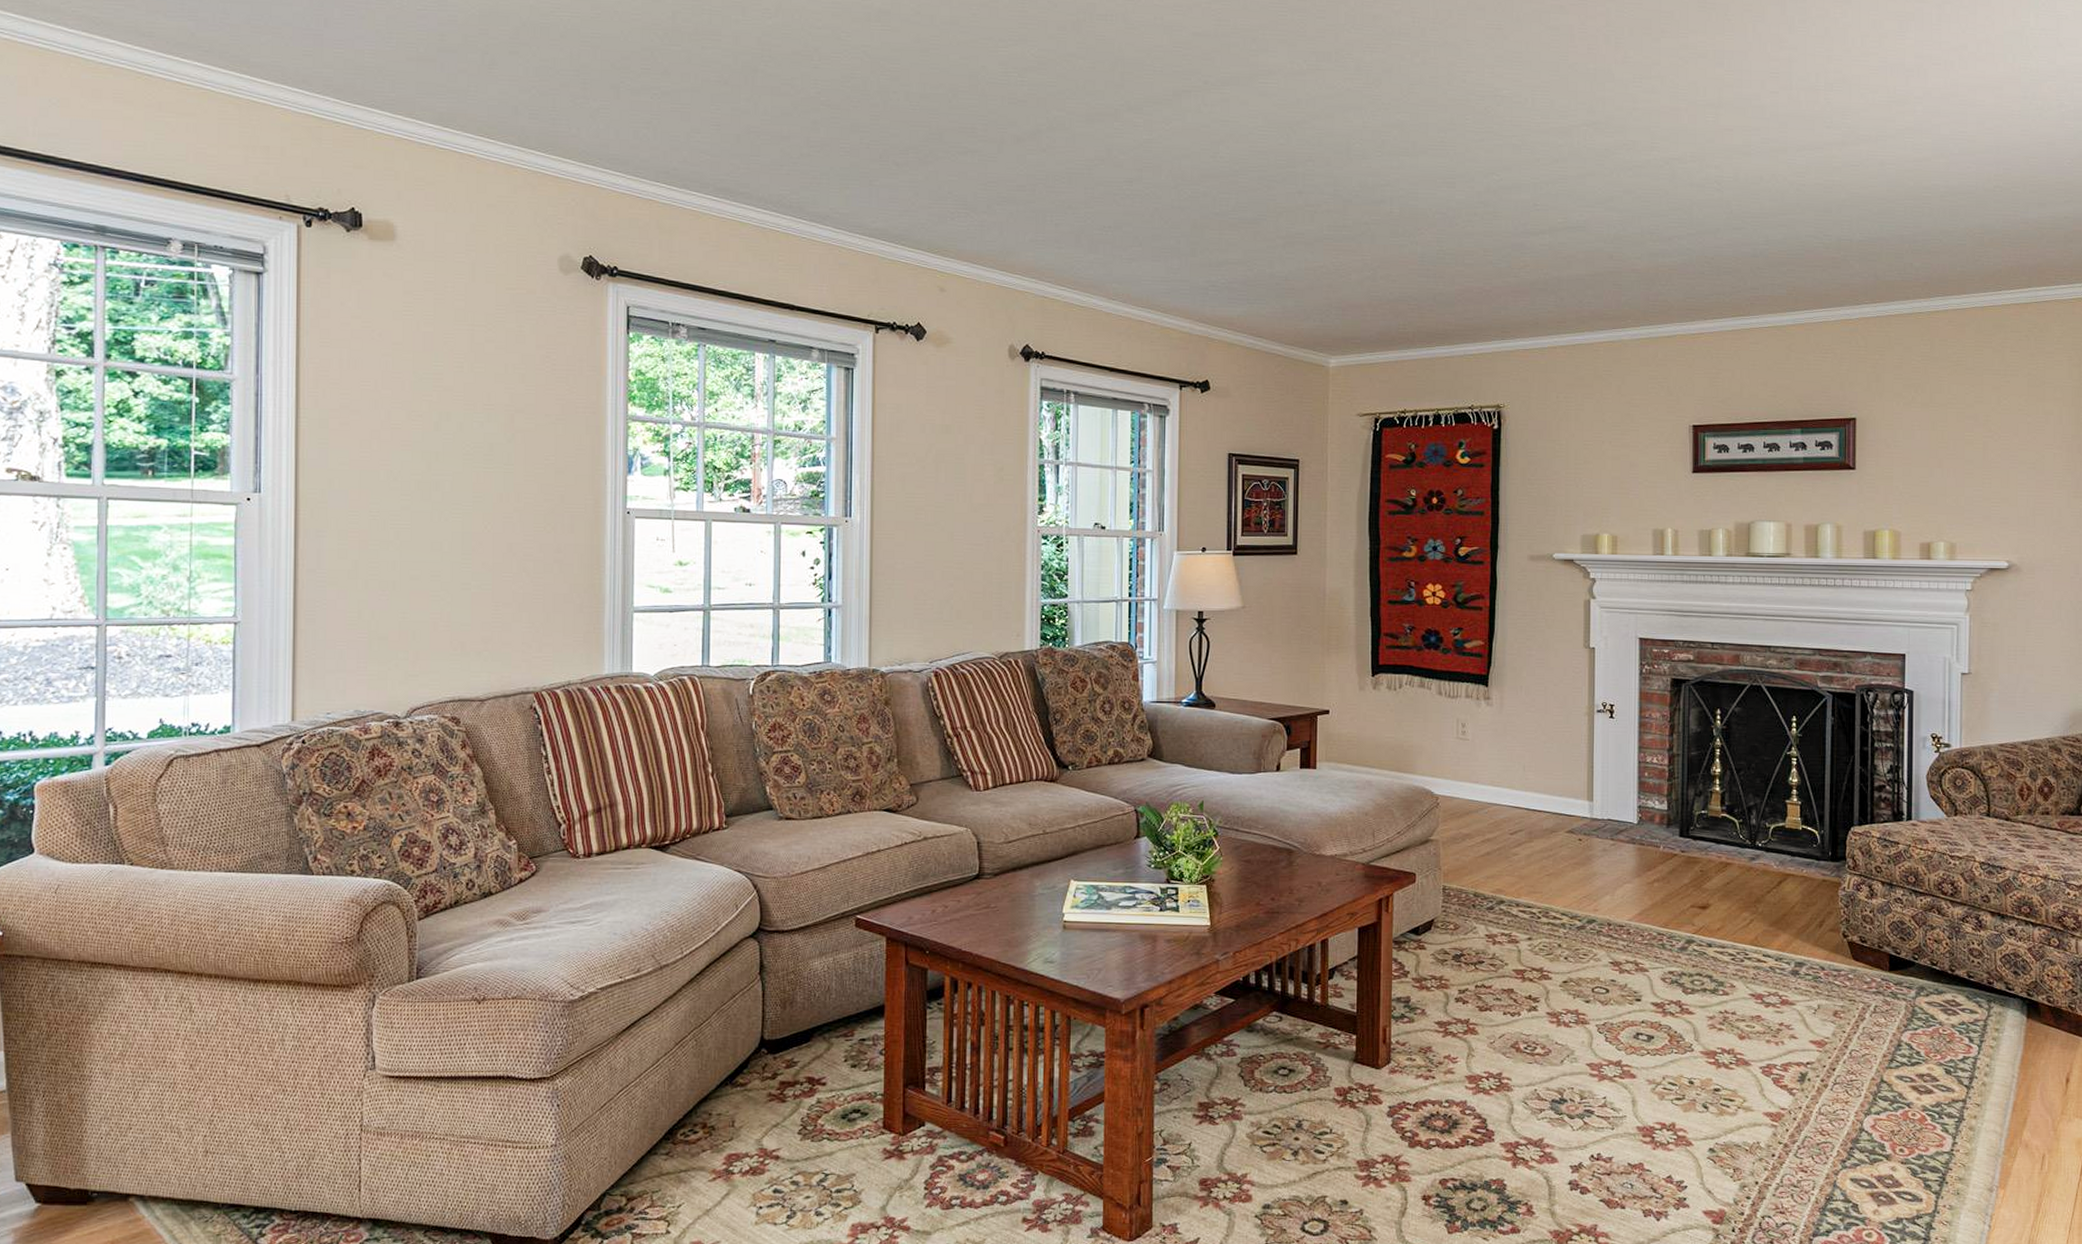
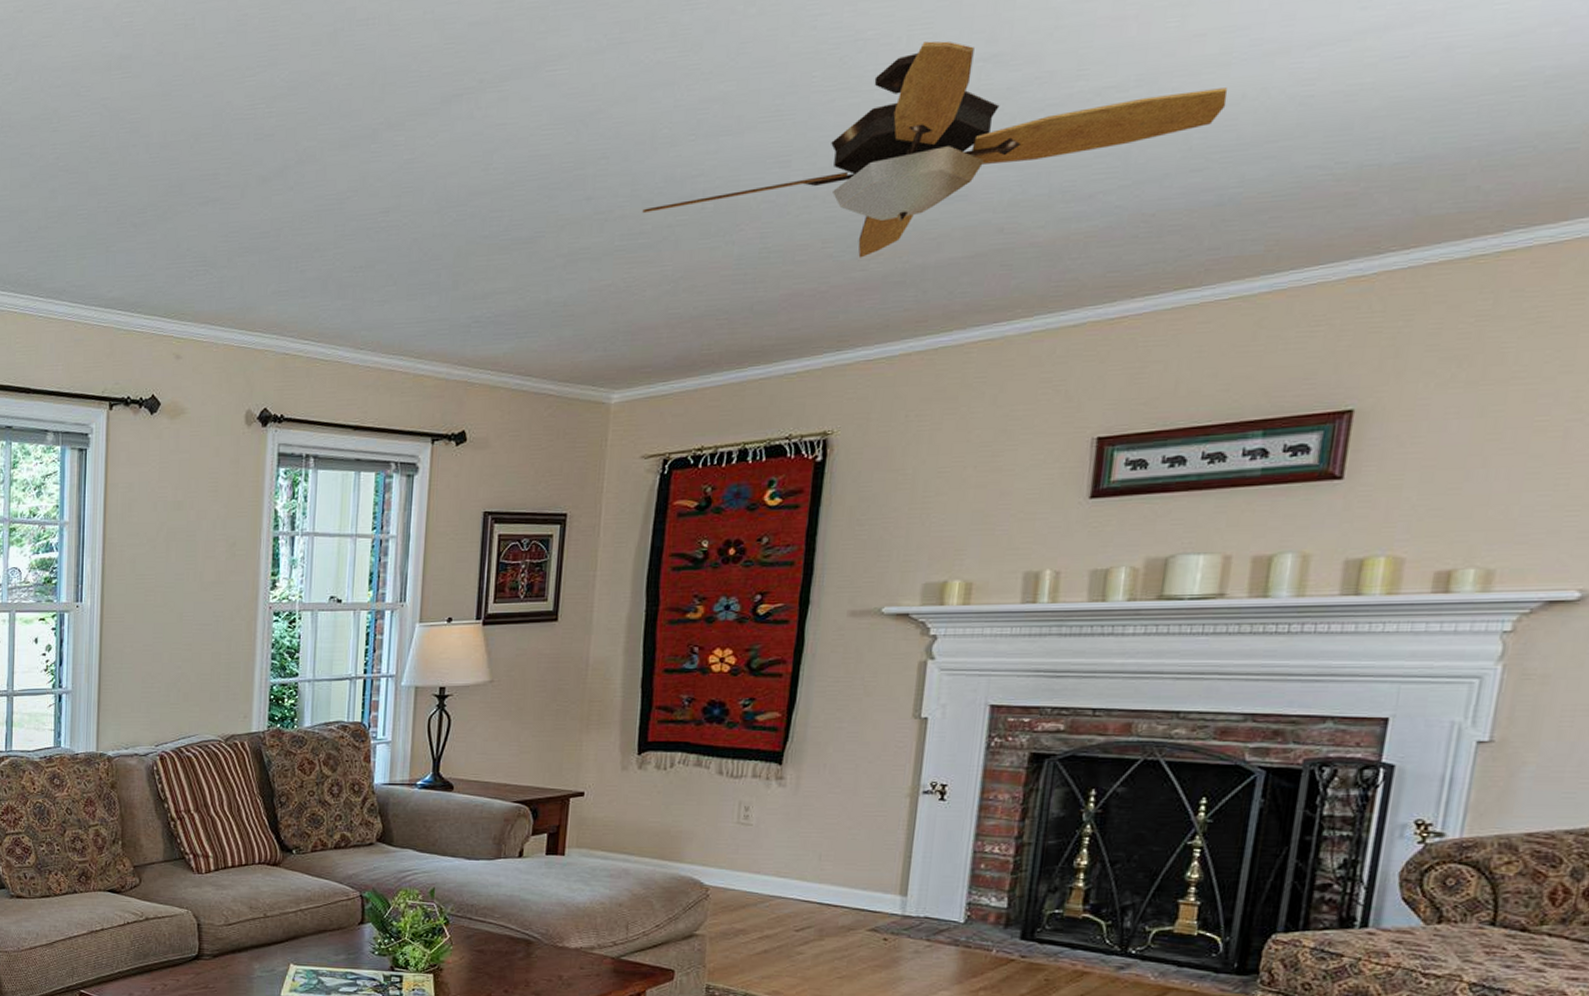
ceiling fan: none [1344,105,1751,267] -> present [642,41,1228,258]

